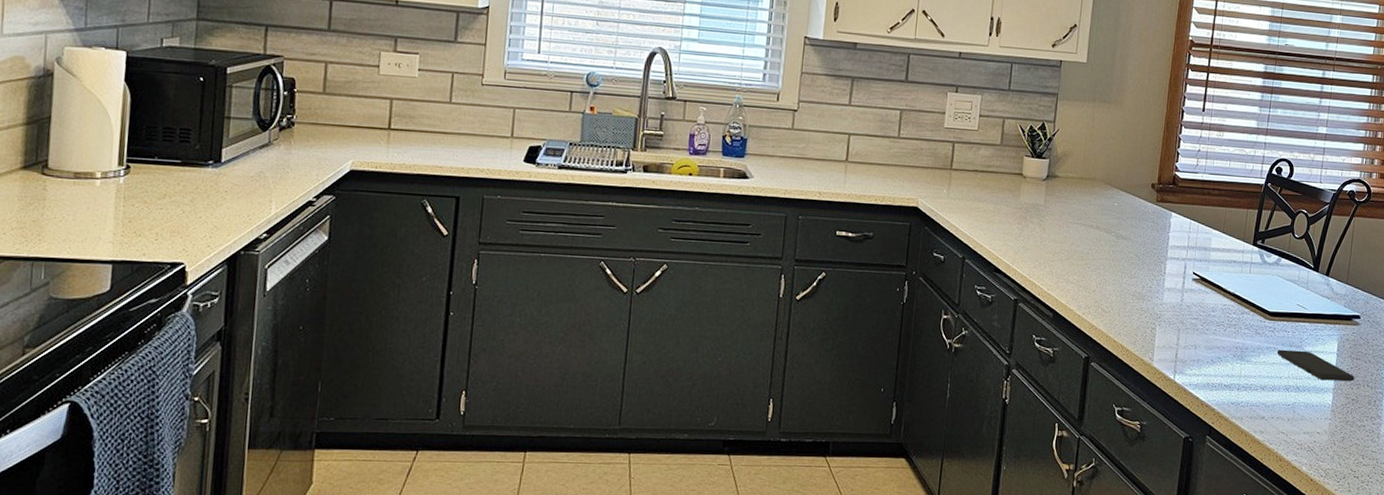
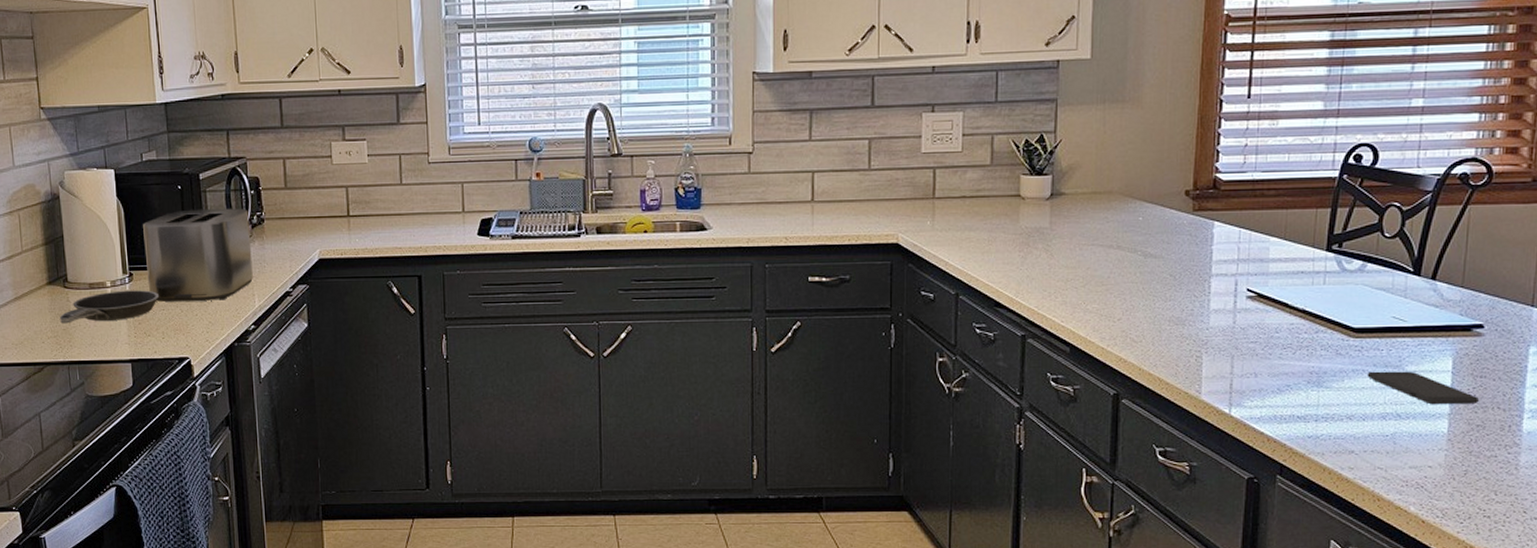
frying pan: none [30,183,160,216] -> present [60,290,160,324]
toaster: none [147,103,278,204] -> present [143,208,253,302]

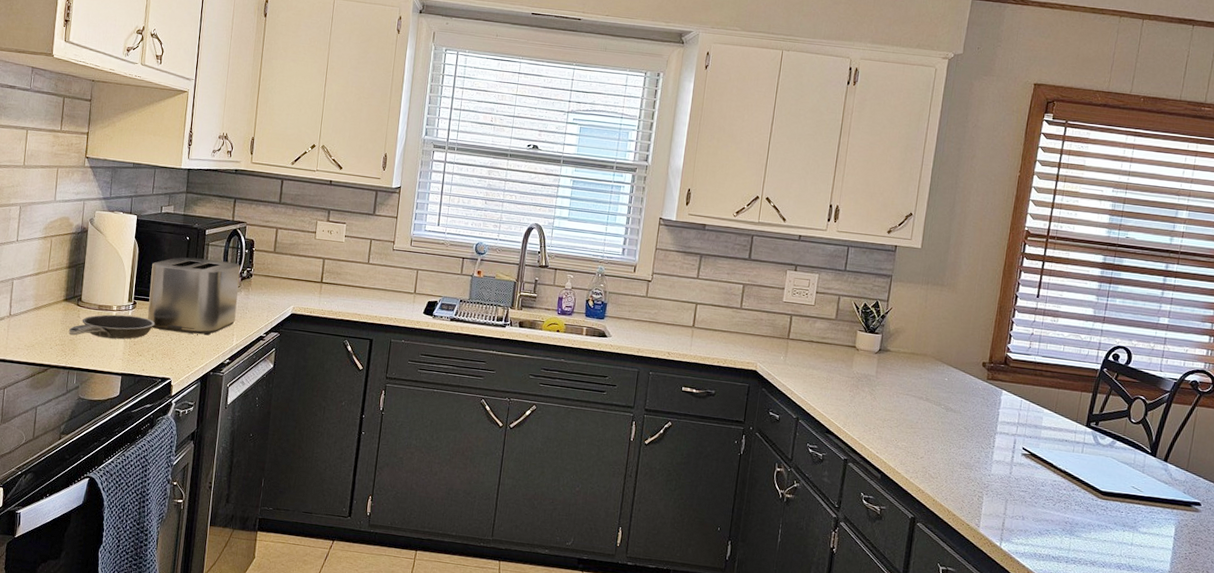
mobile phone: present [1367,371,1479,405] -> none [1108,528,1193,567]

